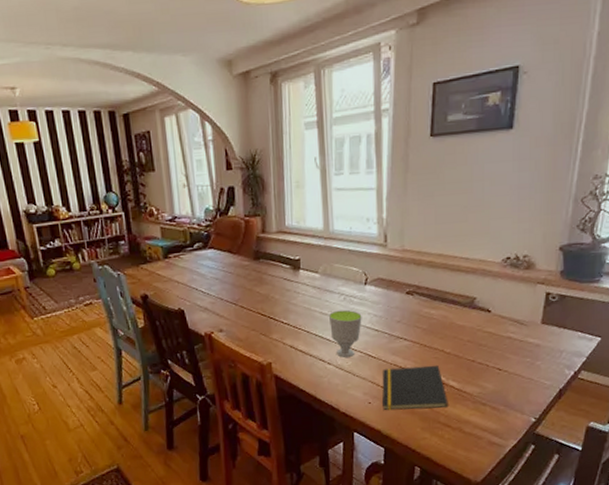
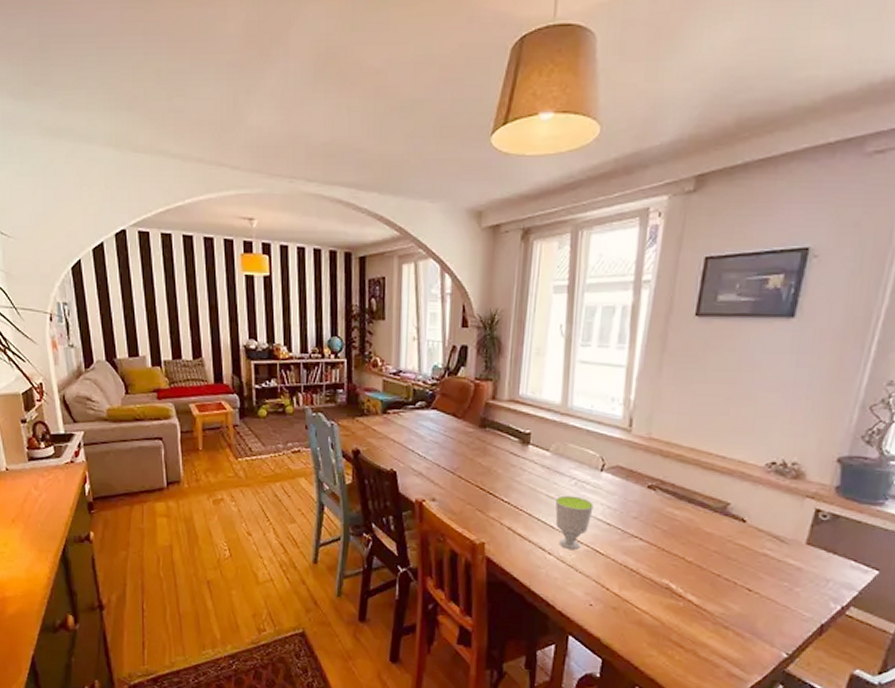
notepad: present [382,365,448,411] -> none [605,569,684,625]

